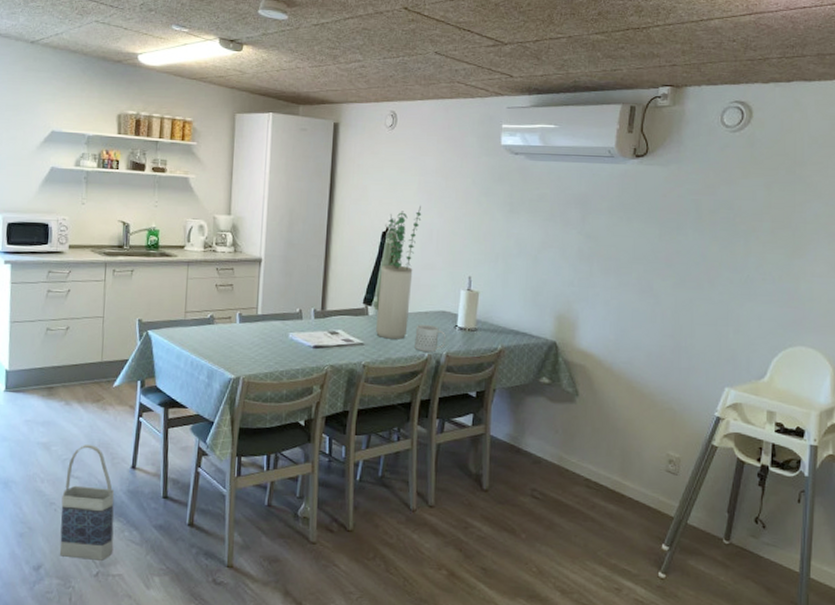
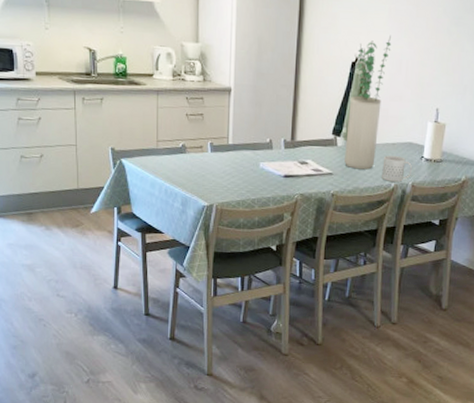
bag: present [59,445,115,561] -> none [50,267,102,370]

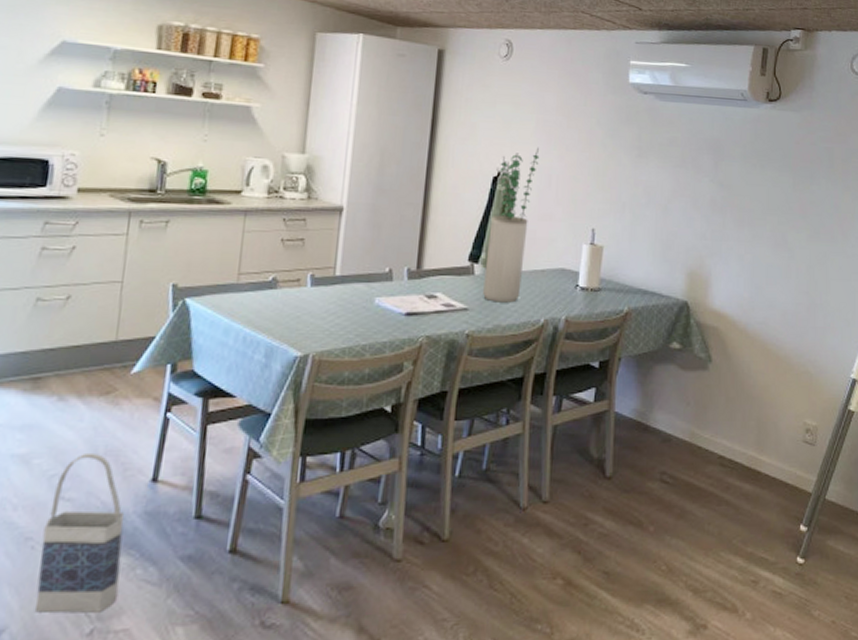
bag: none [50,267,102,370] -> present [35,454,125,613]
mug: present [382,155,412,182] -> none [529,285,565,316]

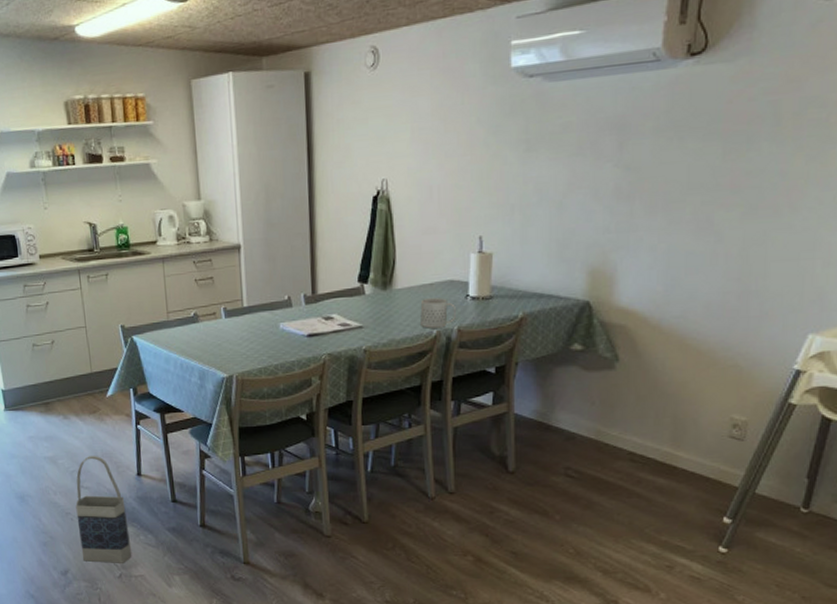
vase: present [483,147,540,303] -> none [374,158,418,319]
mug: none [529,285,565,316] -> present [420,298,456,328]

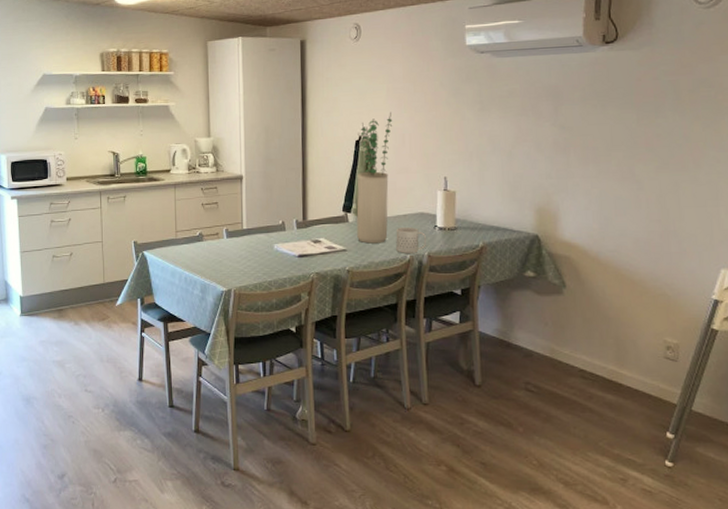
bag: present [75,456,132,563] -> none [78,361,128,468]
vase: none [374,158,418,319] -> present [356,111,393,244]

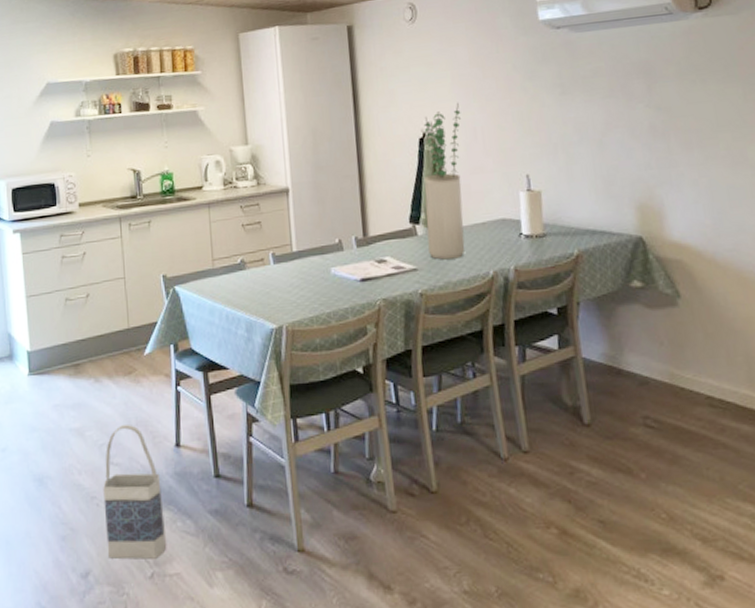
bag: none [78,361,128,468] -> present [103,425,167,559]
mug: present [396,227,426,253] -> none [474,237,511,269]

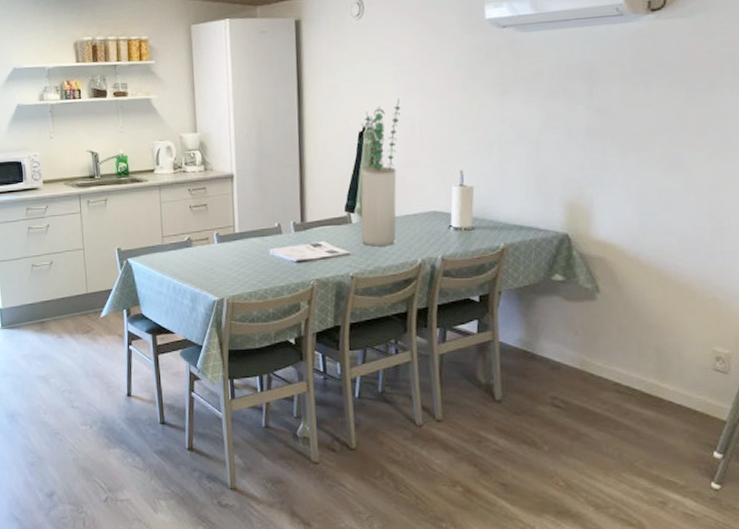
bag: present [103,425,167,559] -> none [65,376,119,486]

